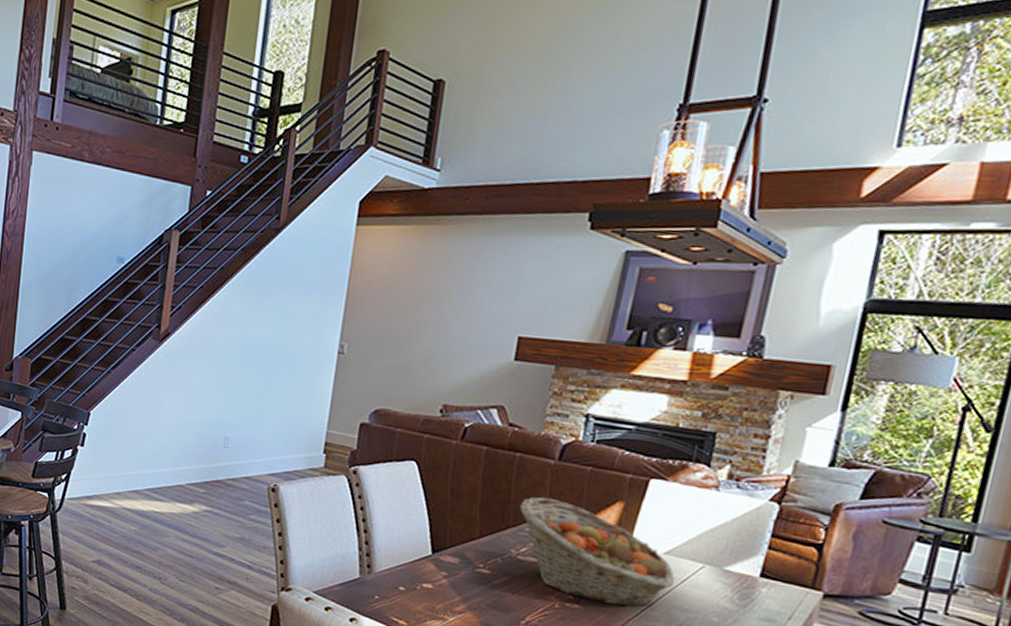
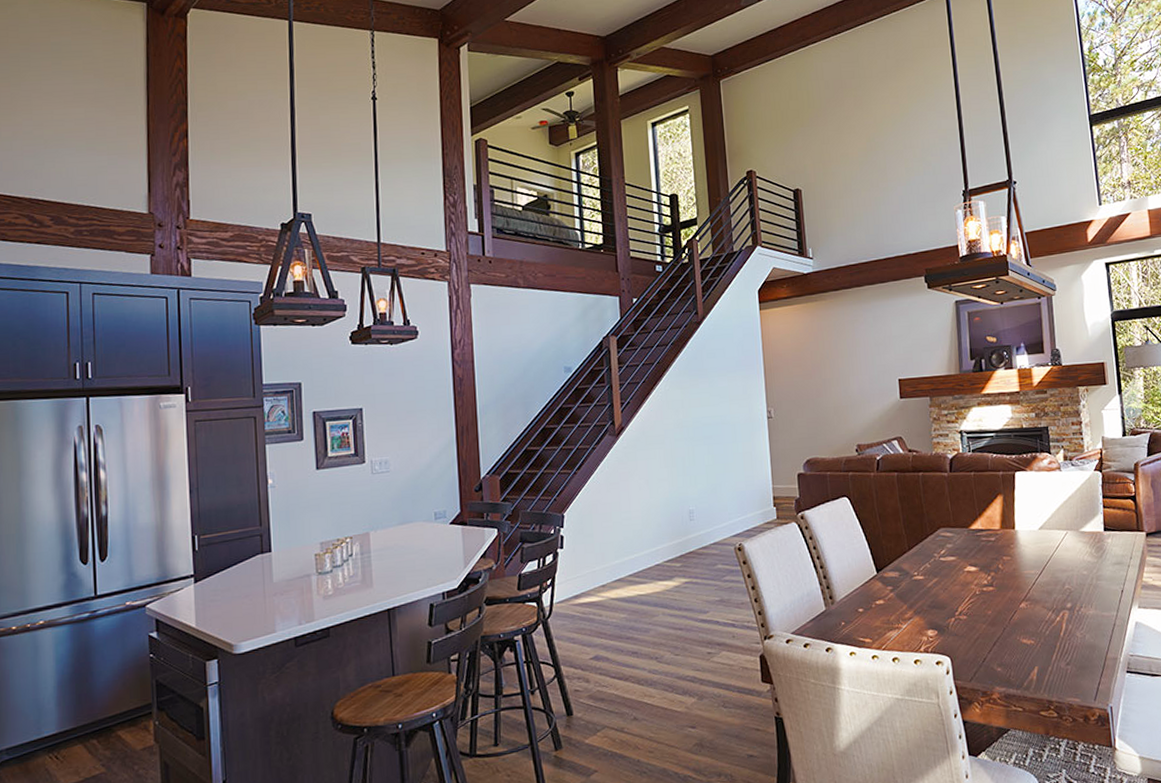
fruit basket: present [519,497,675,607] -> none [931,504,1051,582]

